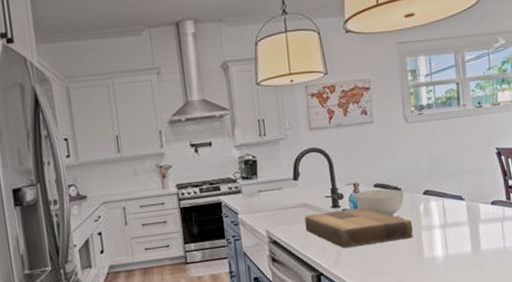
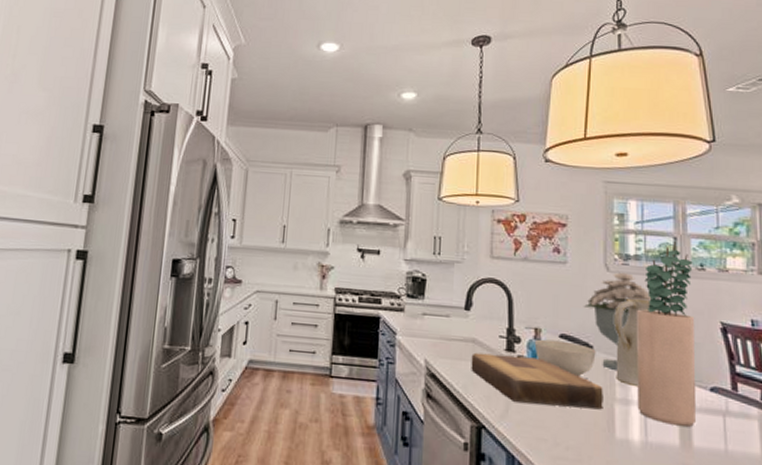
bouquet: none [391,121,449,205] -> present [584,272,658,370]
ceramic pitcher: none [415,140,443,214] -> present [614,298,651,387]
vase: none [431,87,482,238] -> present [635,241,696,427]

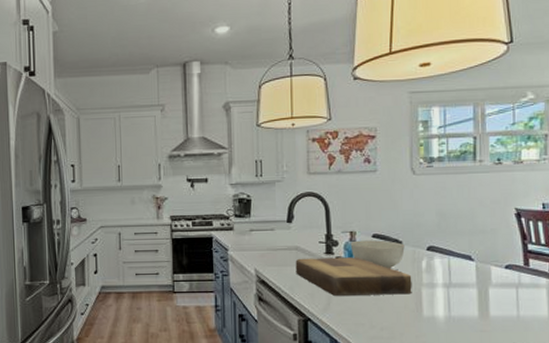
bouquet: present [584,272,658,370] -> none [393,174,460,260]
ceramic pitcher: present [614,298,651,387] -> none [420,195,453,272]
vase: present [635,241,696,427] -> none [439,141,493,300]

